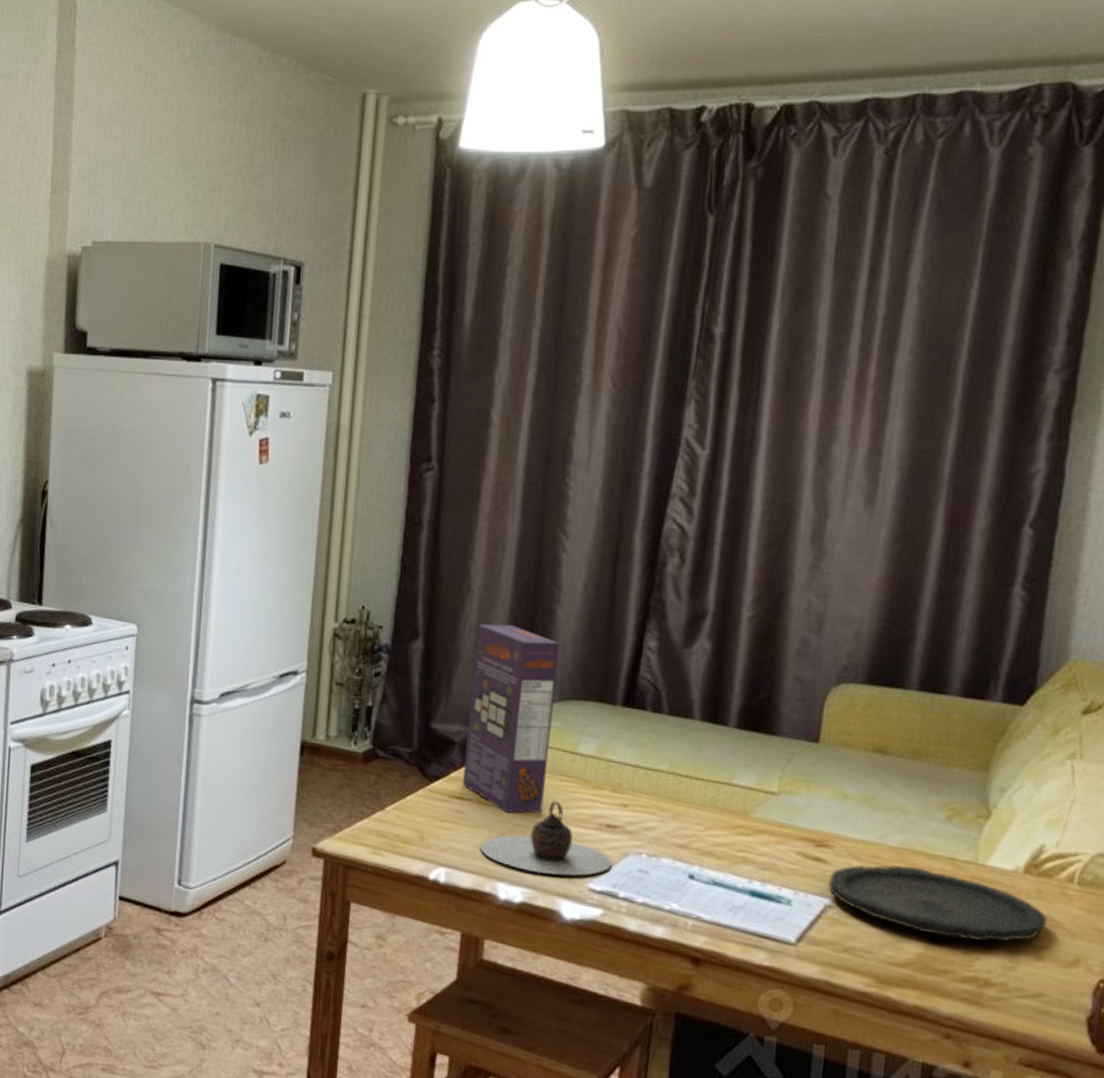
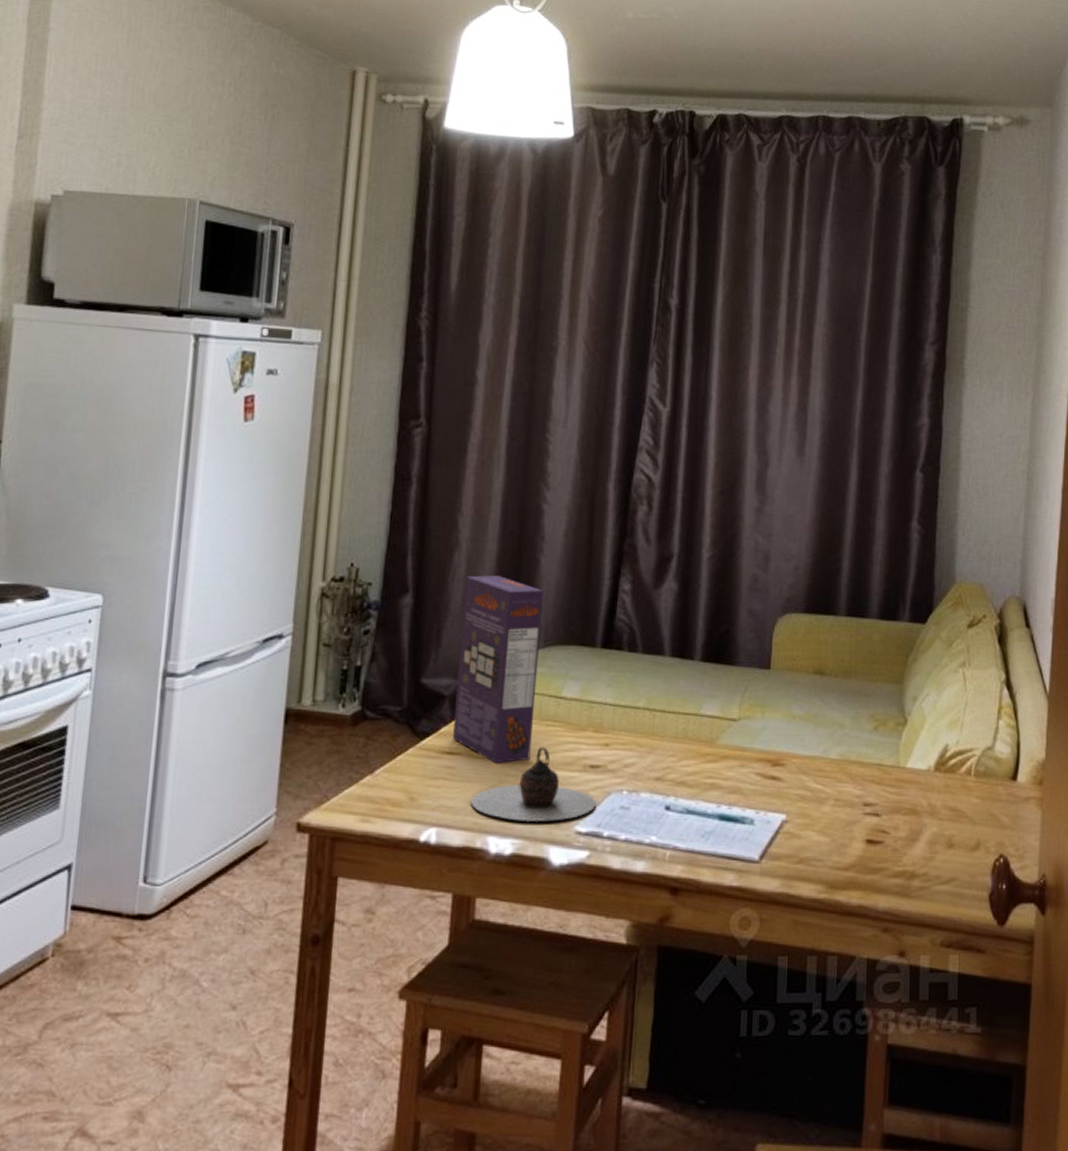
plate: present [828,864,1047,942] -> none [783,776,954,838]

